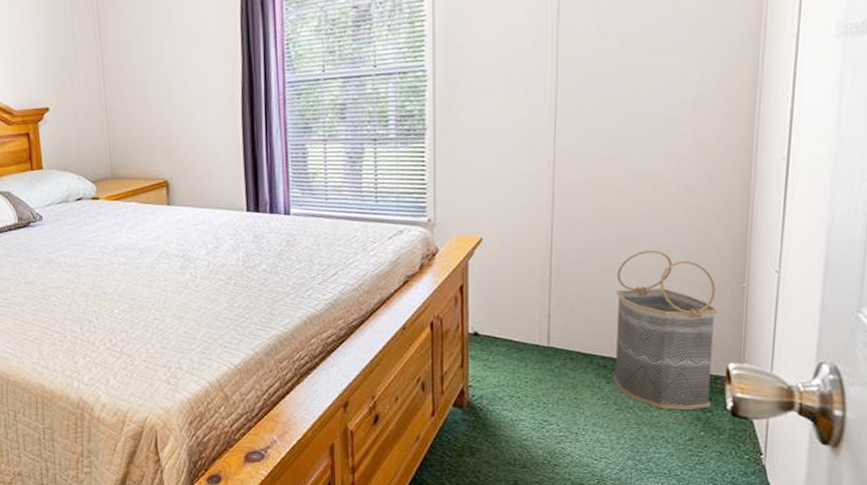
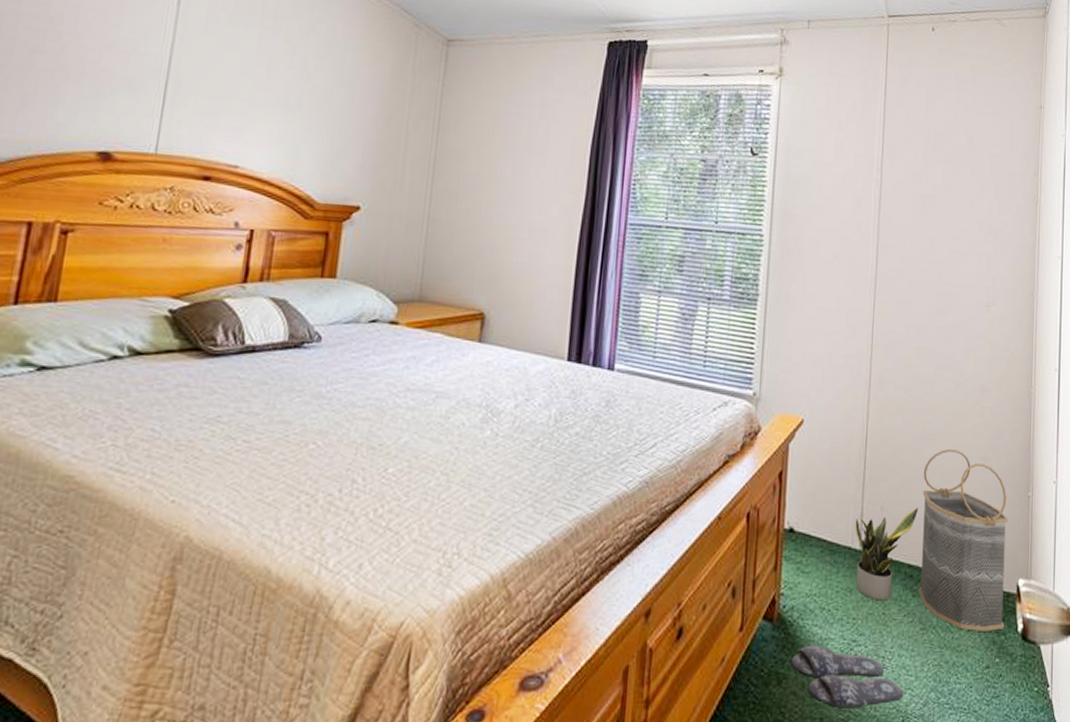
slippers: none [483,425,599,473] -> present [791,646,904,709]
potted plant: none [542,307,612,388] -> present [855,508,919,601]

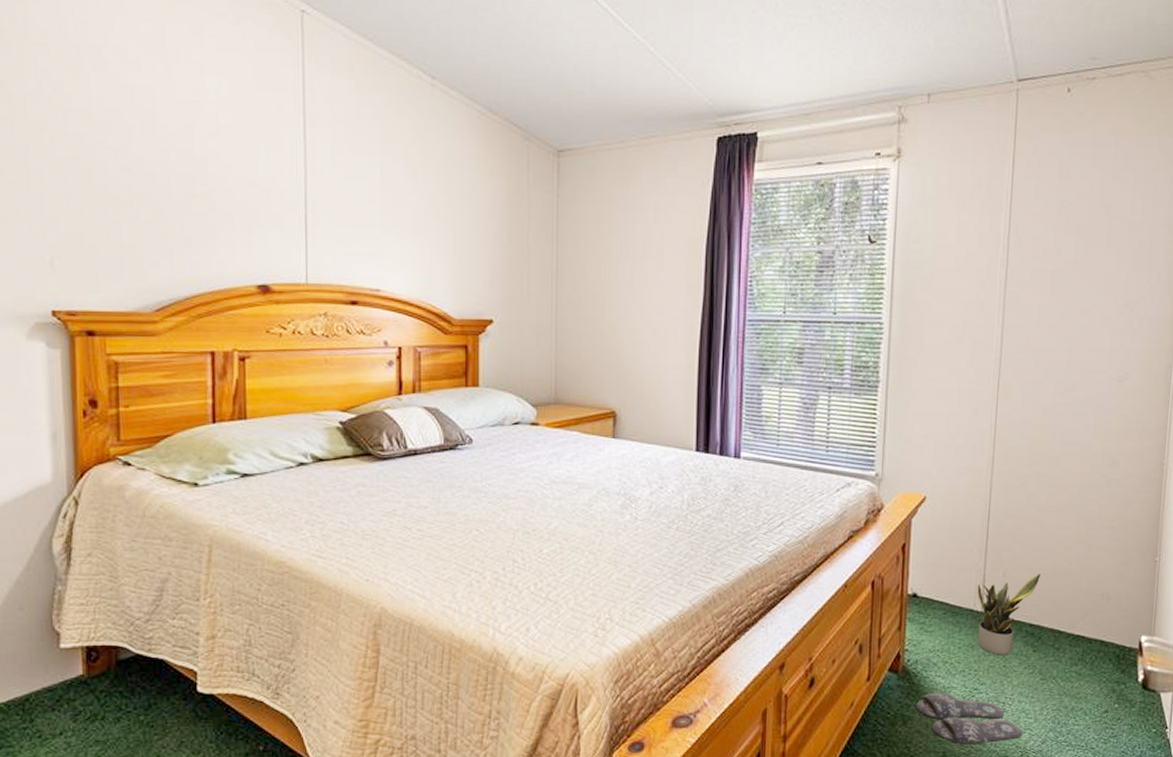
basket: present [918,448,1008,633] -> none [1039,519,1133,682]

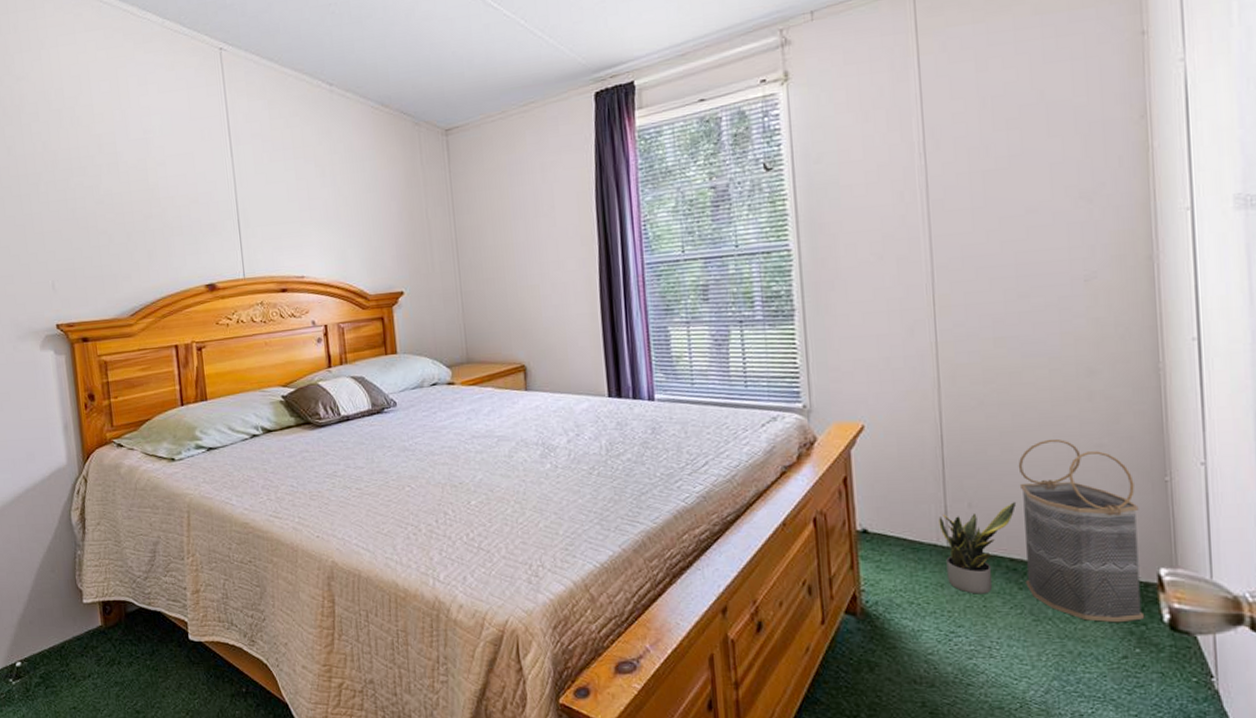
slippers: present [916,693,1023,745] -> none [882,637,1019,694]
basket: none [1039,519,1133,682] -> present [1018,438,1145,623]

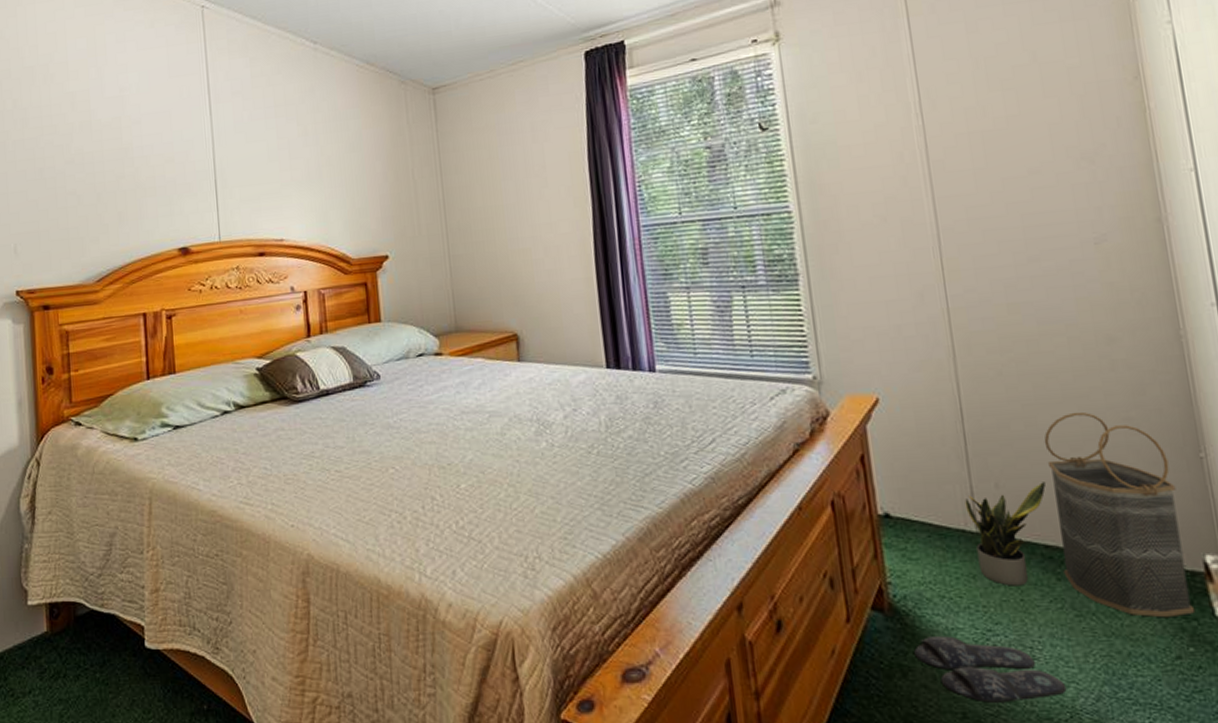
slippers: none [882,637,1019,694] -> present [914,636,1067,703]

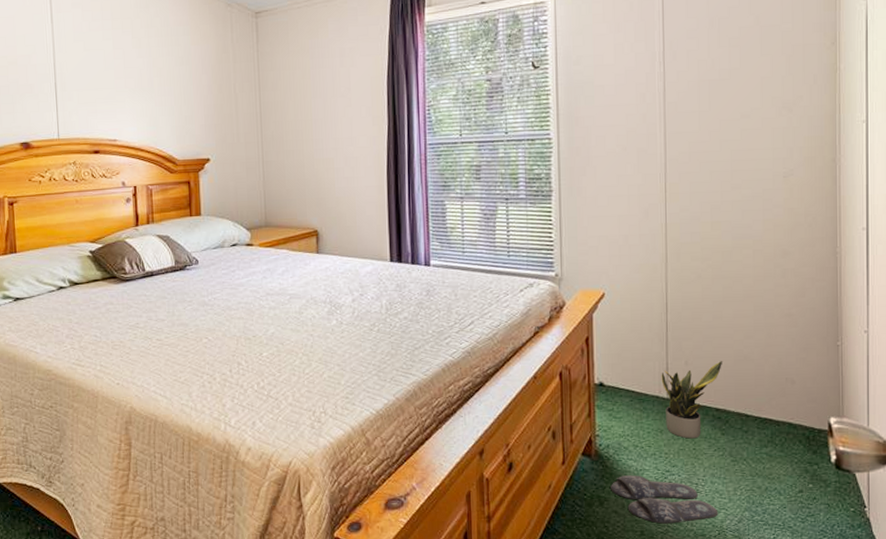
basket: present [1044,411,1196,618] -> none [725,308,817,463]

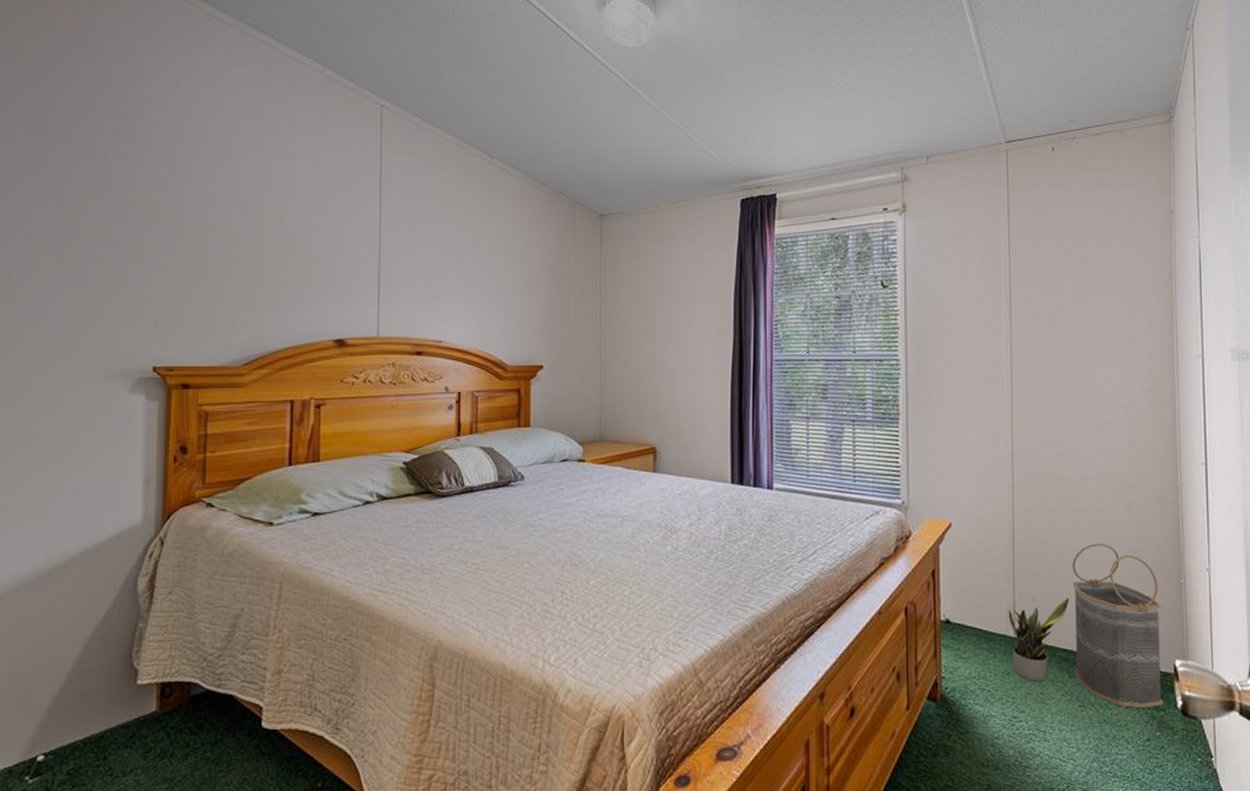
slippers: present [611,475,718,524] -> none [956,722,1067,776]
basket: none [725,308,817,463] -> present [1072,543,1164,709]

